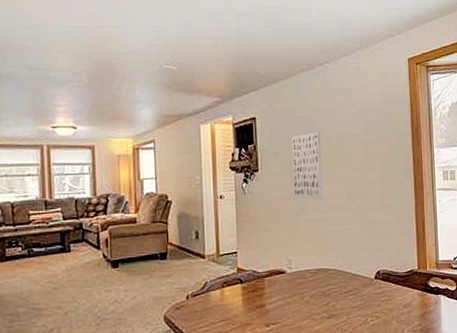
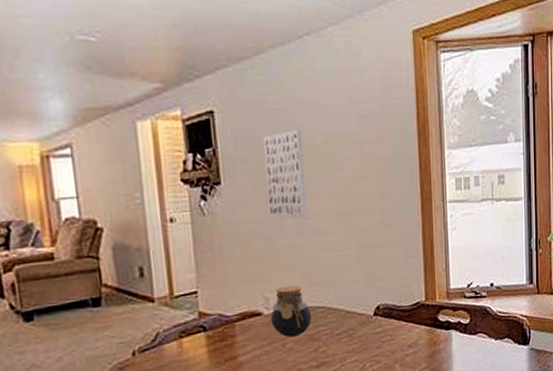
jar: none [292,251,325,293] -> present [270,285,312,338]

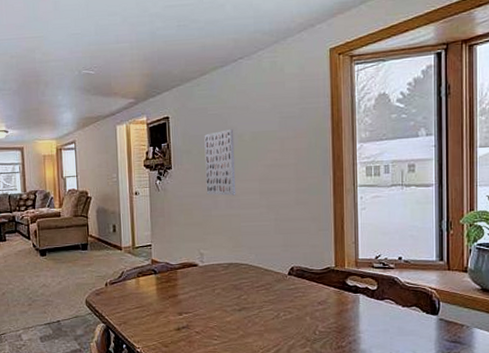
jar: present [270,285,312,338] -> none [203,246,237,285]

